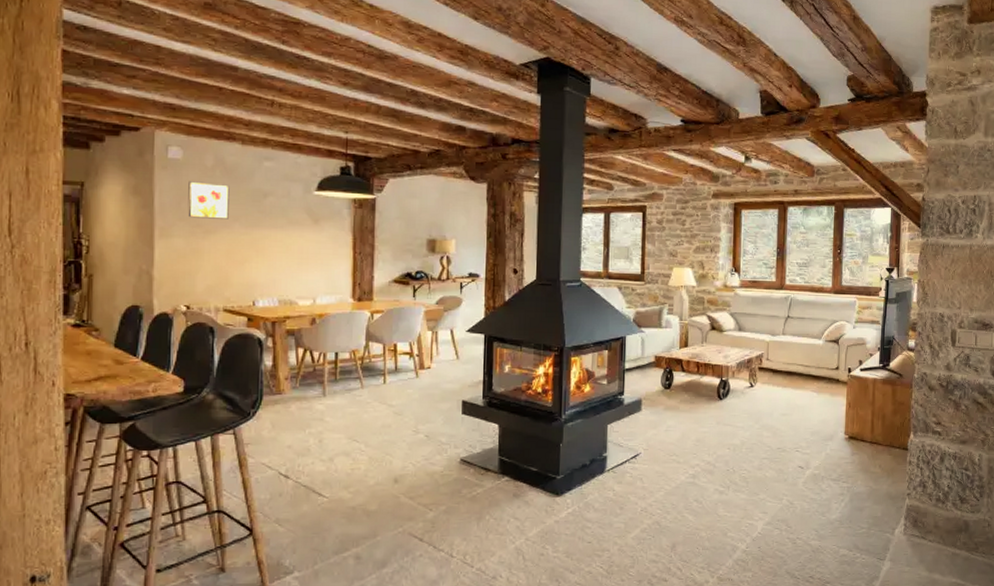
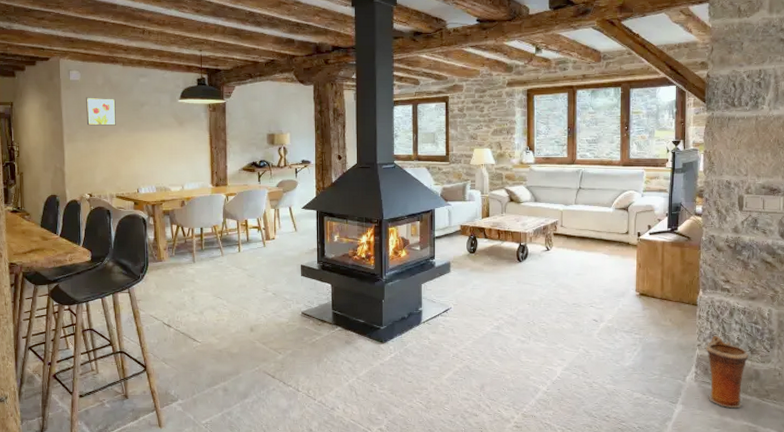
vase: none [915,483,960,563] -> present [706,335,750,408]

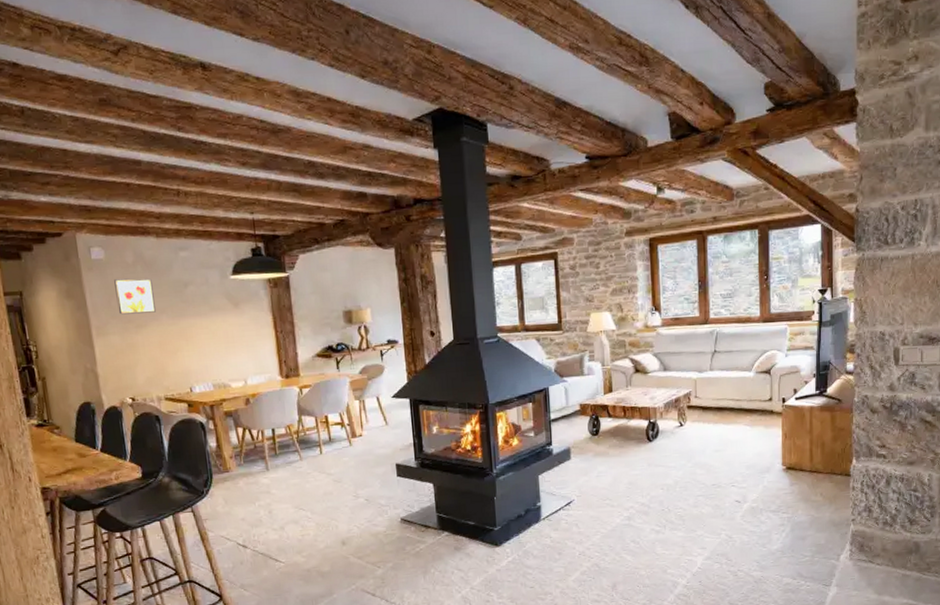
vase: present [706,335,750,408] -> none [861,507,909,586]

